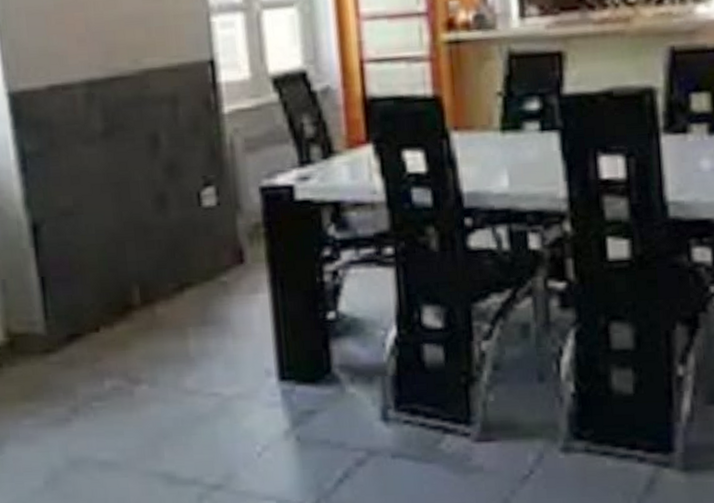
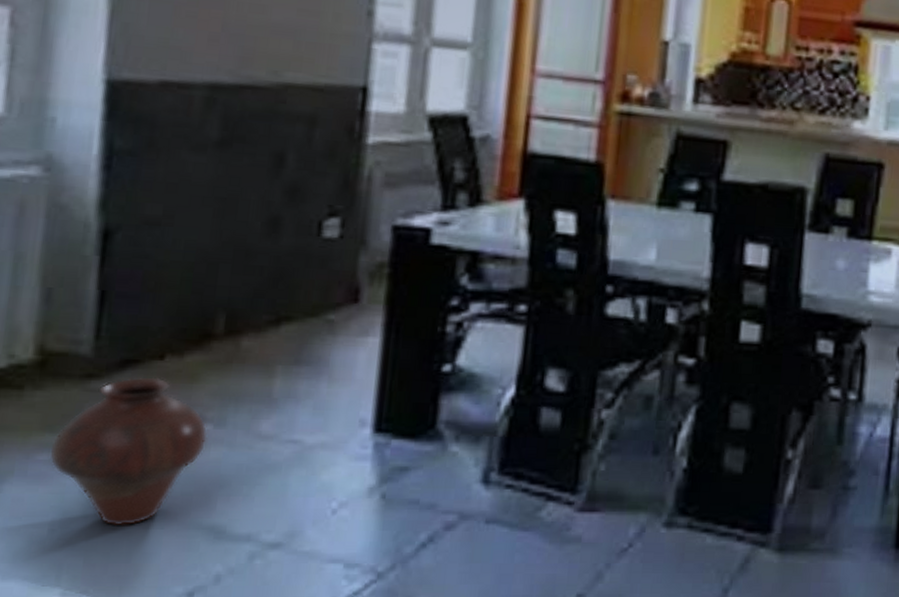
vase: none [31,347,146,477] -> present [49,377,208,526]

